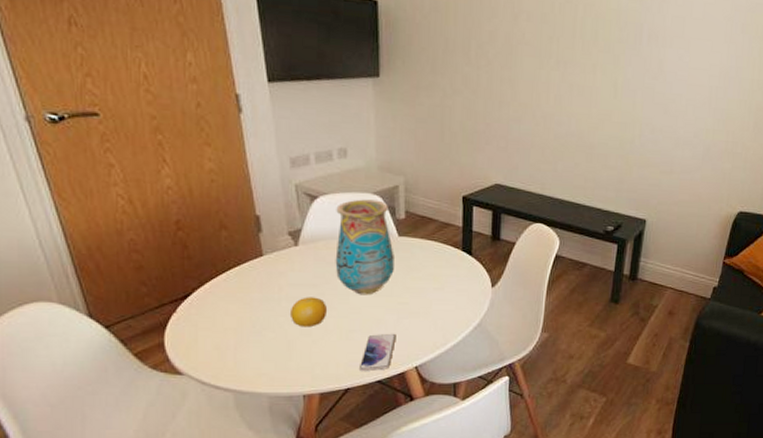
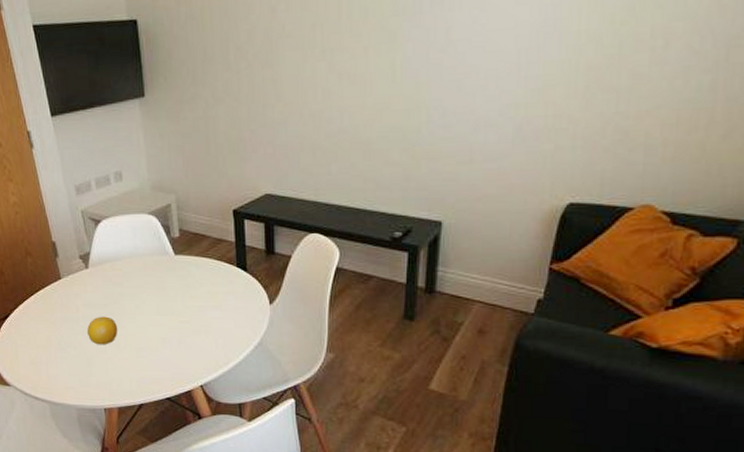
vase: present [335,199,394,295] -> none [117,220,173,314]
smartphone: present [360,333,396,372] -> none [150,351,181,389]

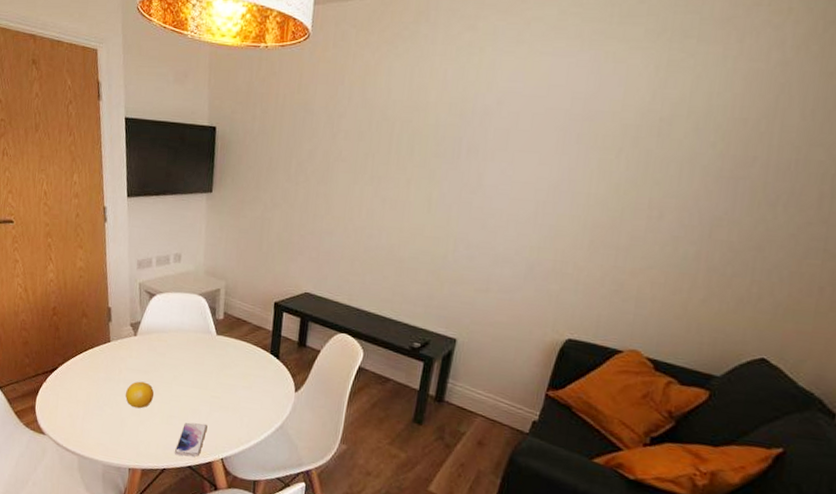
smartphone: none [150,351,181,389] -> present [175,422,208,457]

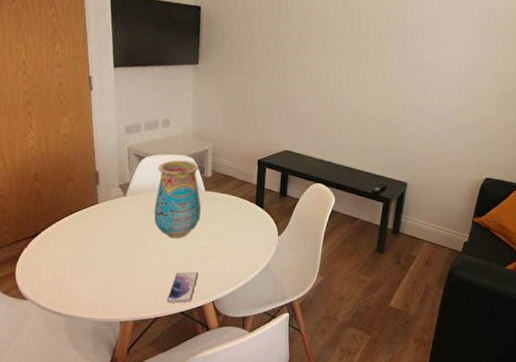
fruit: present [125,381,154,409] -> none [114,238,145,264]
vase: none [163,299,212,386] -> present [154,160,201,239]

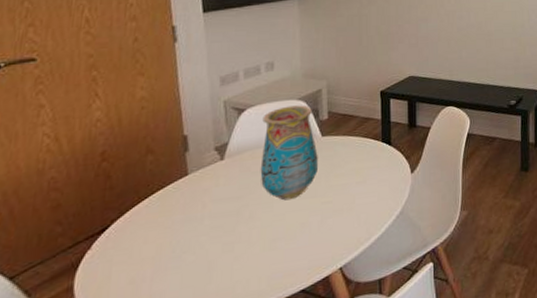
smartphone: present [167,271,198,304] -> none [283,235,320,283]

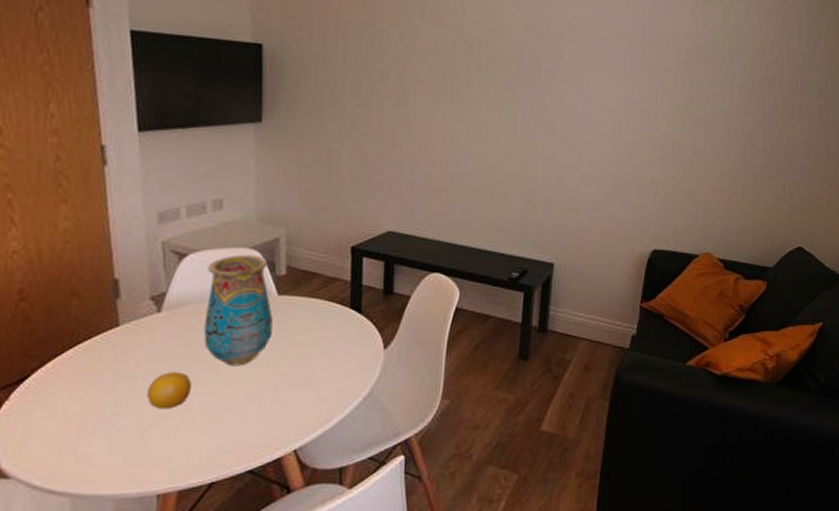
fruit: none [211,209,250,244] -> present [146,371,191,410]

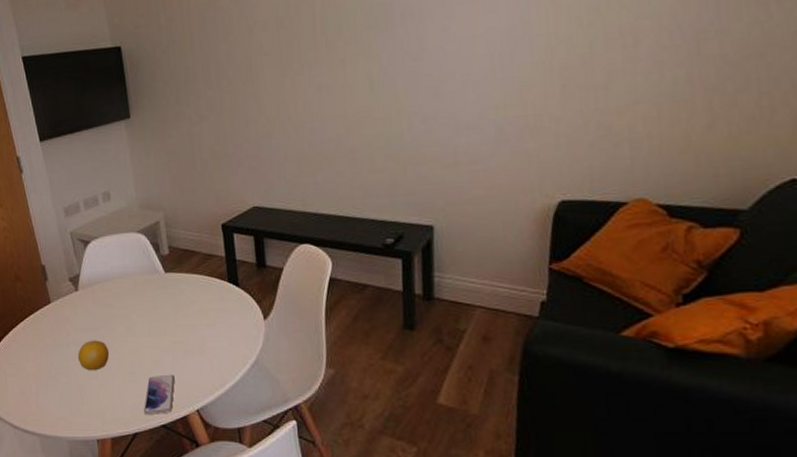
vase: present [203,255,273,367] -> none [106,238,165,336]
smartphone: none [227,410,272,461] -> present [144,374,175,416]

